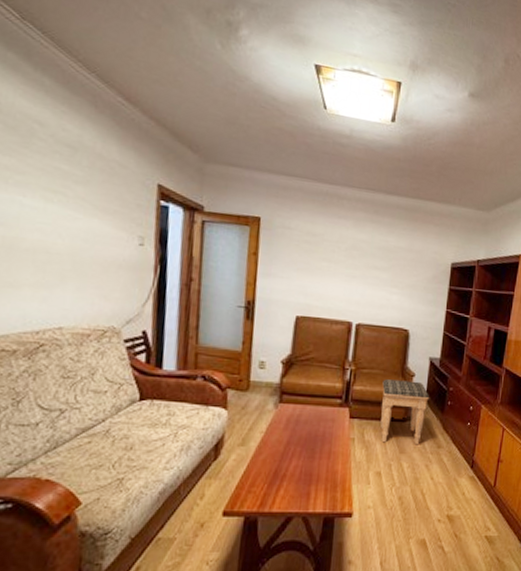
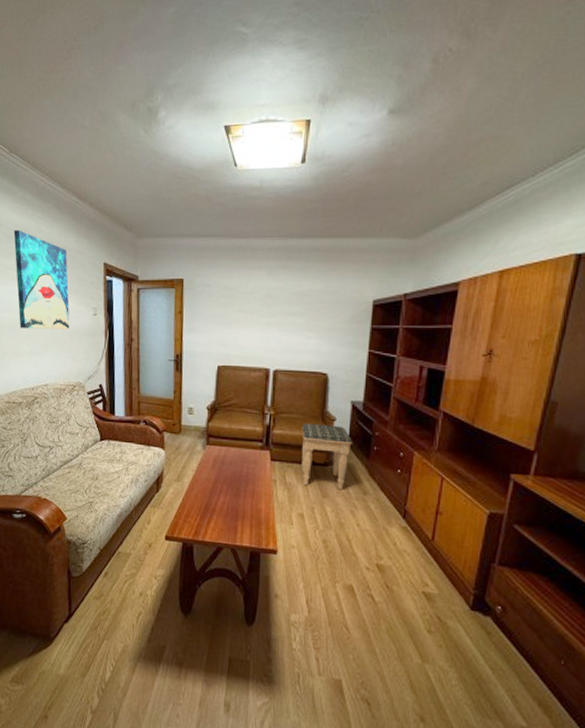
wall art: none [19,120,105,259] -> present [13,230,70,329]

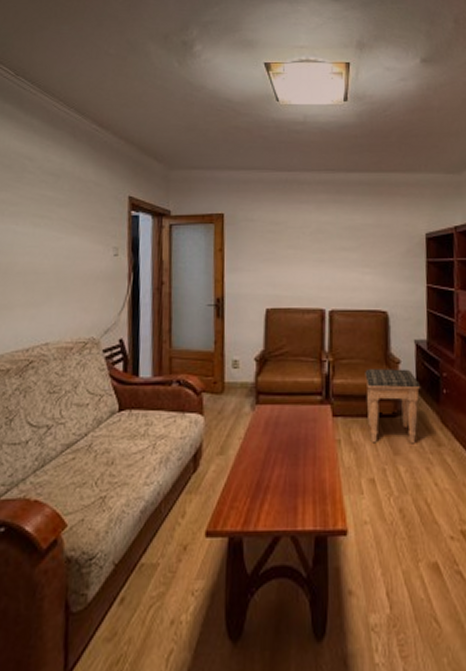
wall art: present [13,230,70,329] -> none [13,159,83,274]

